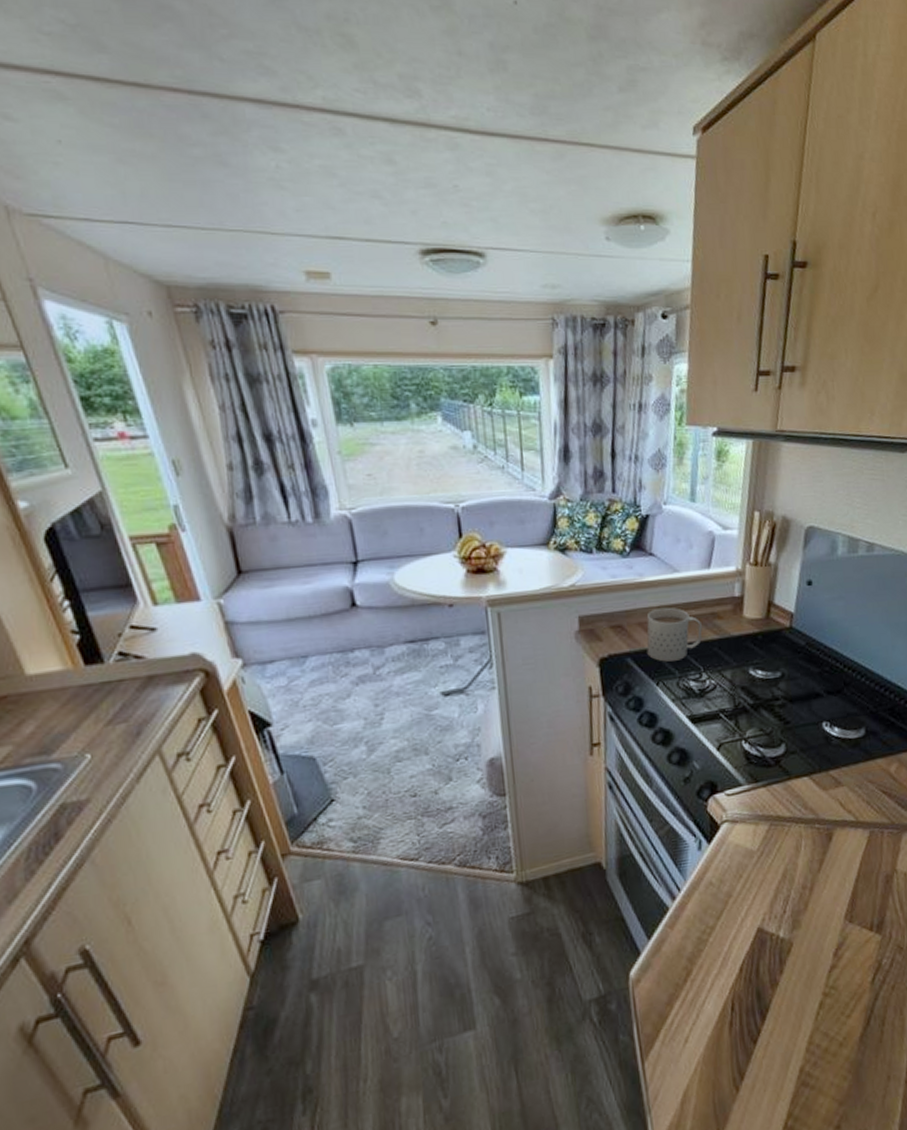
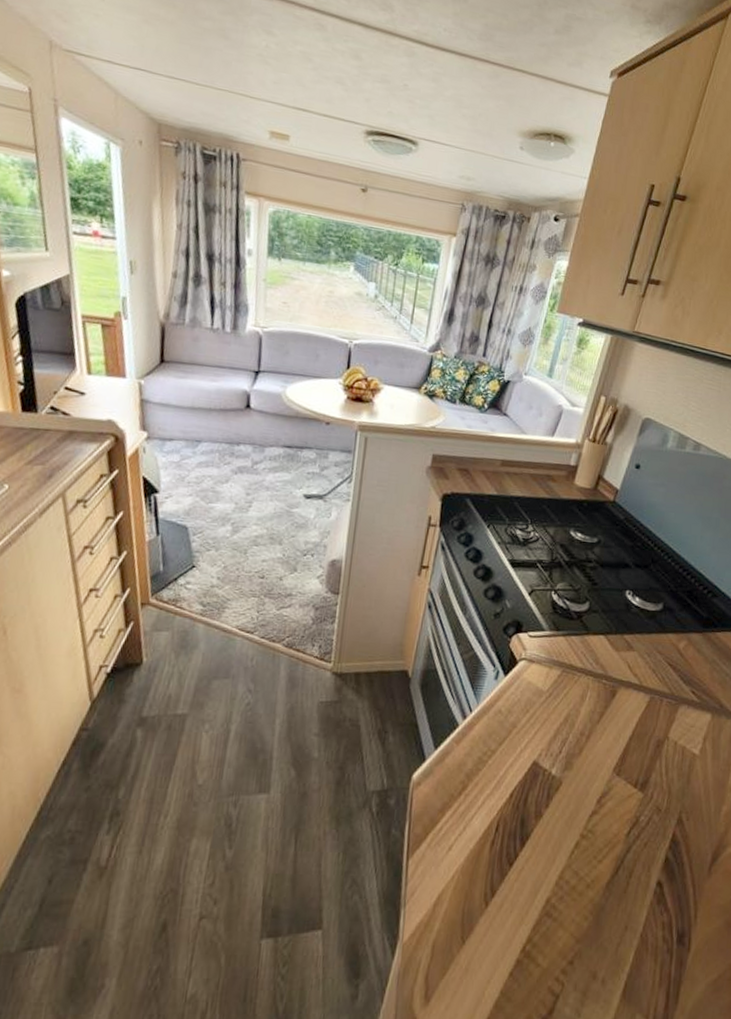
mug: present [646,607,702,662] -> none [485,461,537,510]

